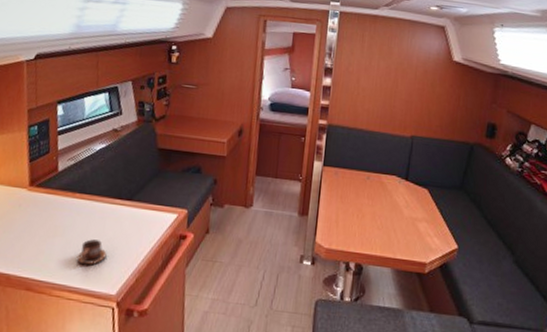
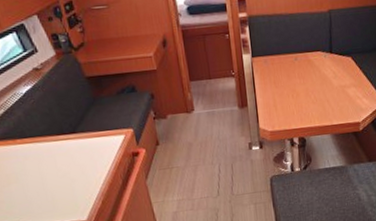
cup: present [76,239,107,265] -> none [38,177,67,202]

